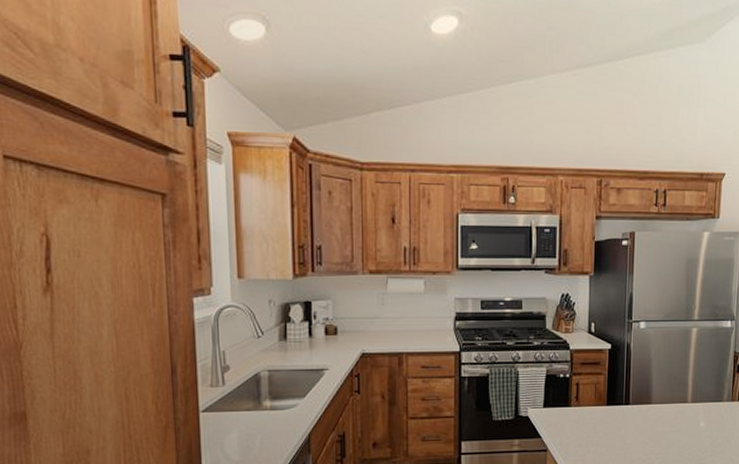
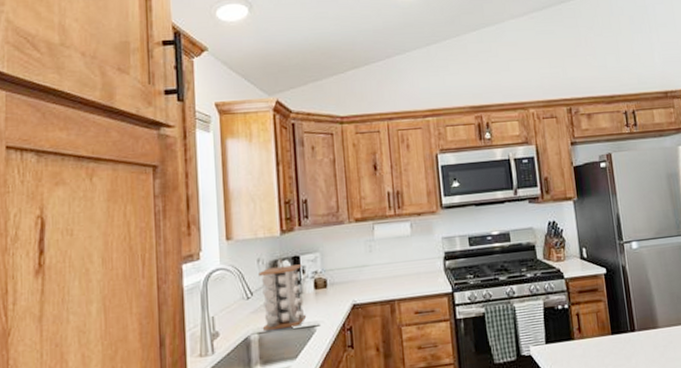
spice rack: none [270,301,316,370] -> present [259,258,307,331]

